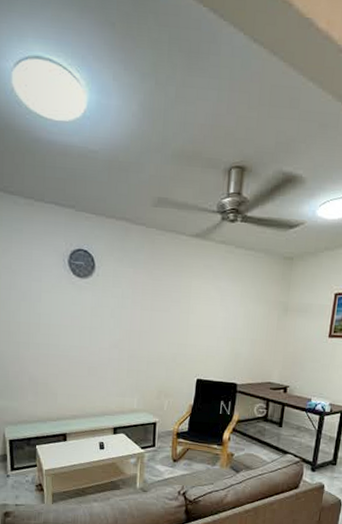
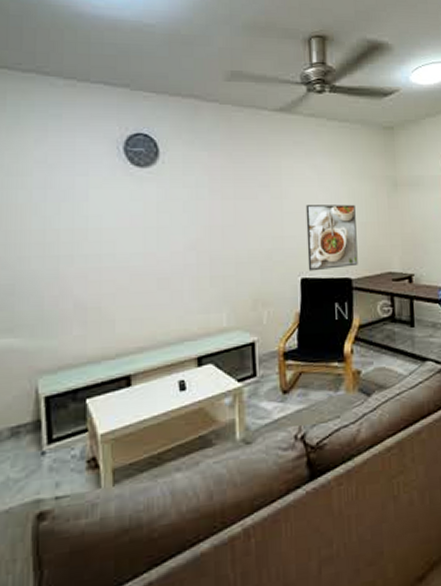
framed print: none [203,320,249,375] -> present [305,204,358,271]

